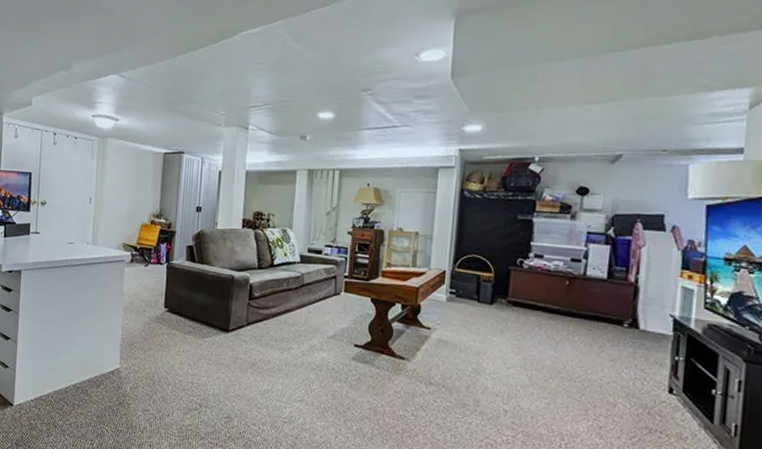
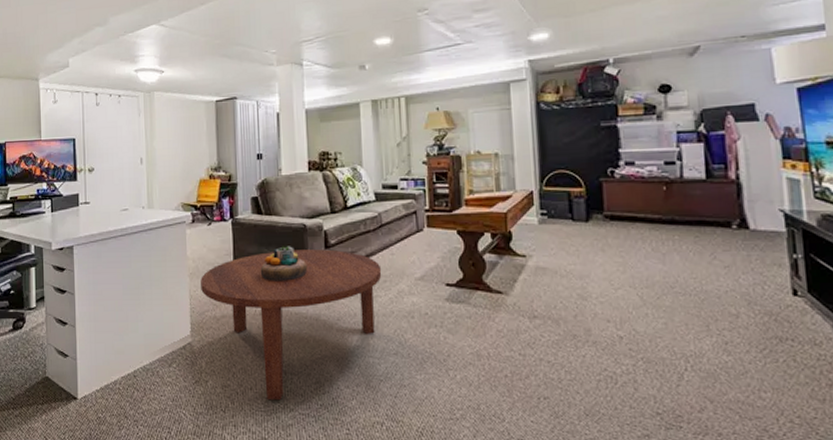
coffee table: none [133,297,298,429] -> present [201,249,382,401]
decorative bowl: none [187,293,231,325] -> present [260,246,308,281]

